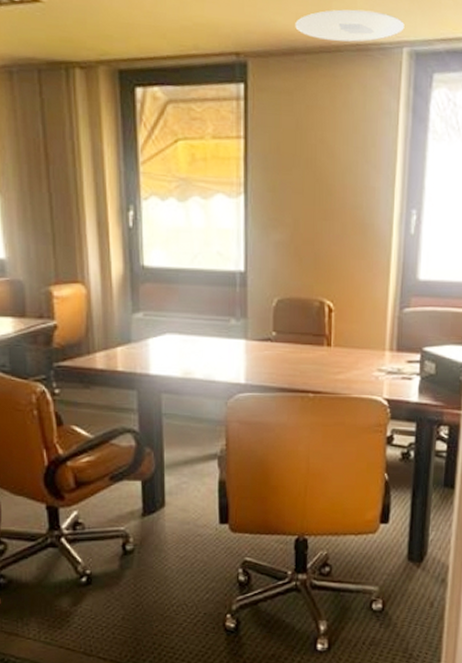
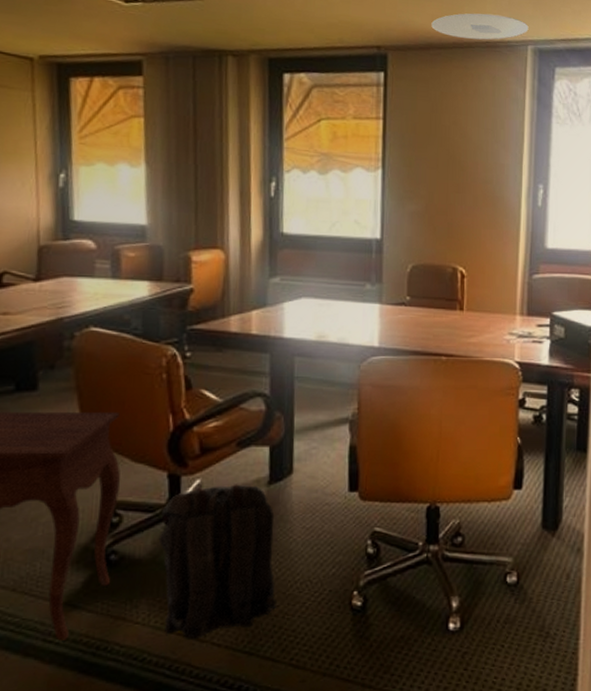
backpack: none [42,516,155,653] -> present [158,484,276,639]

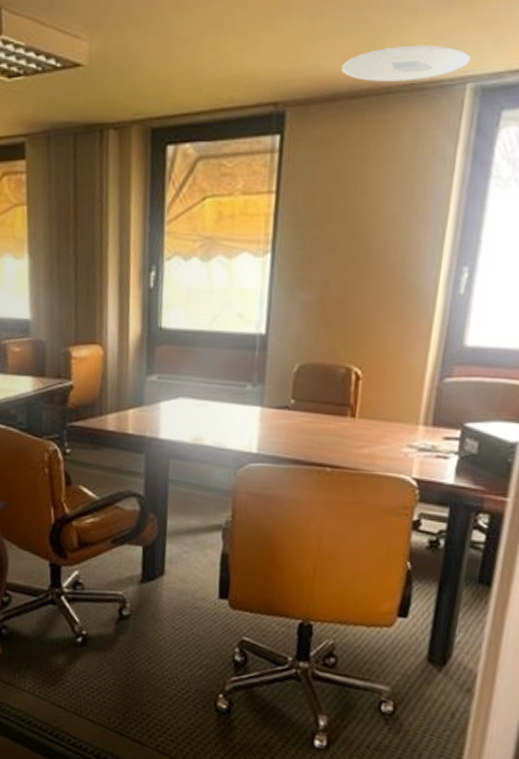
backpack: present [158,484,276,639] -> none [42,578,146,713]

